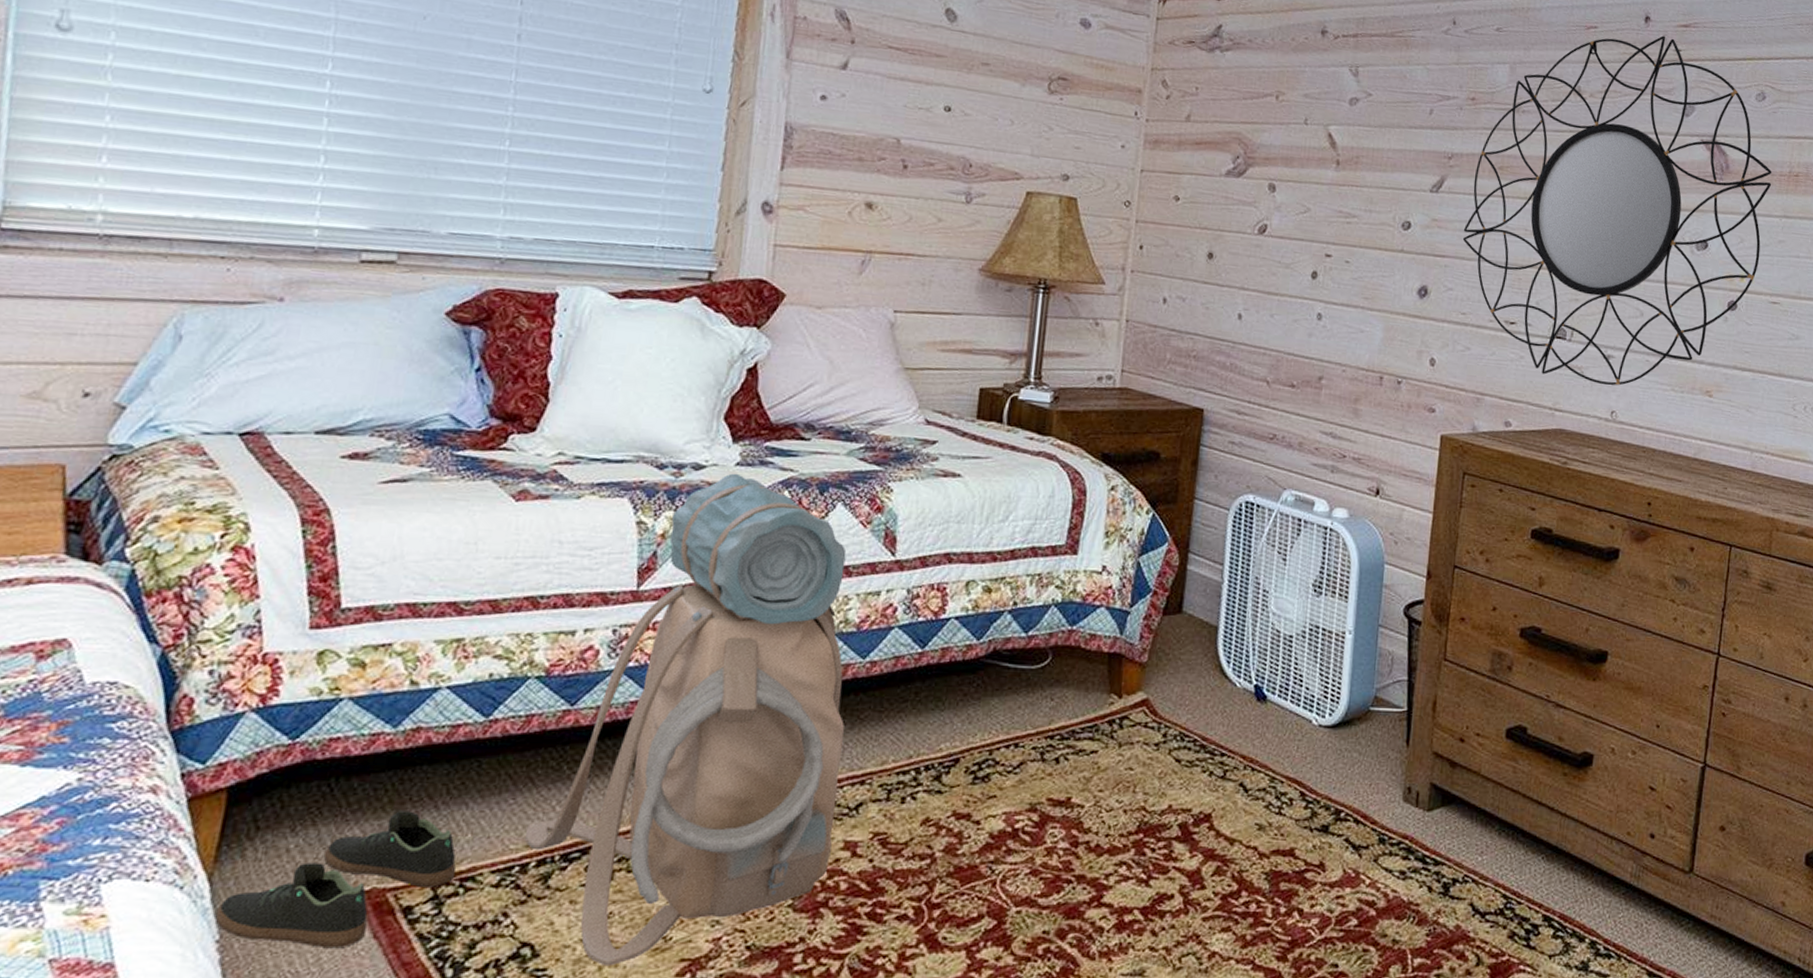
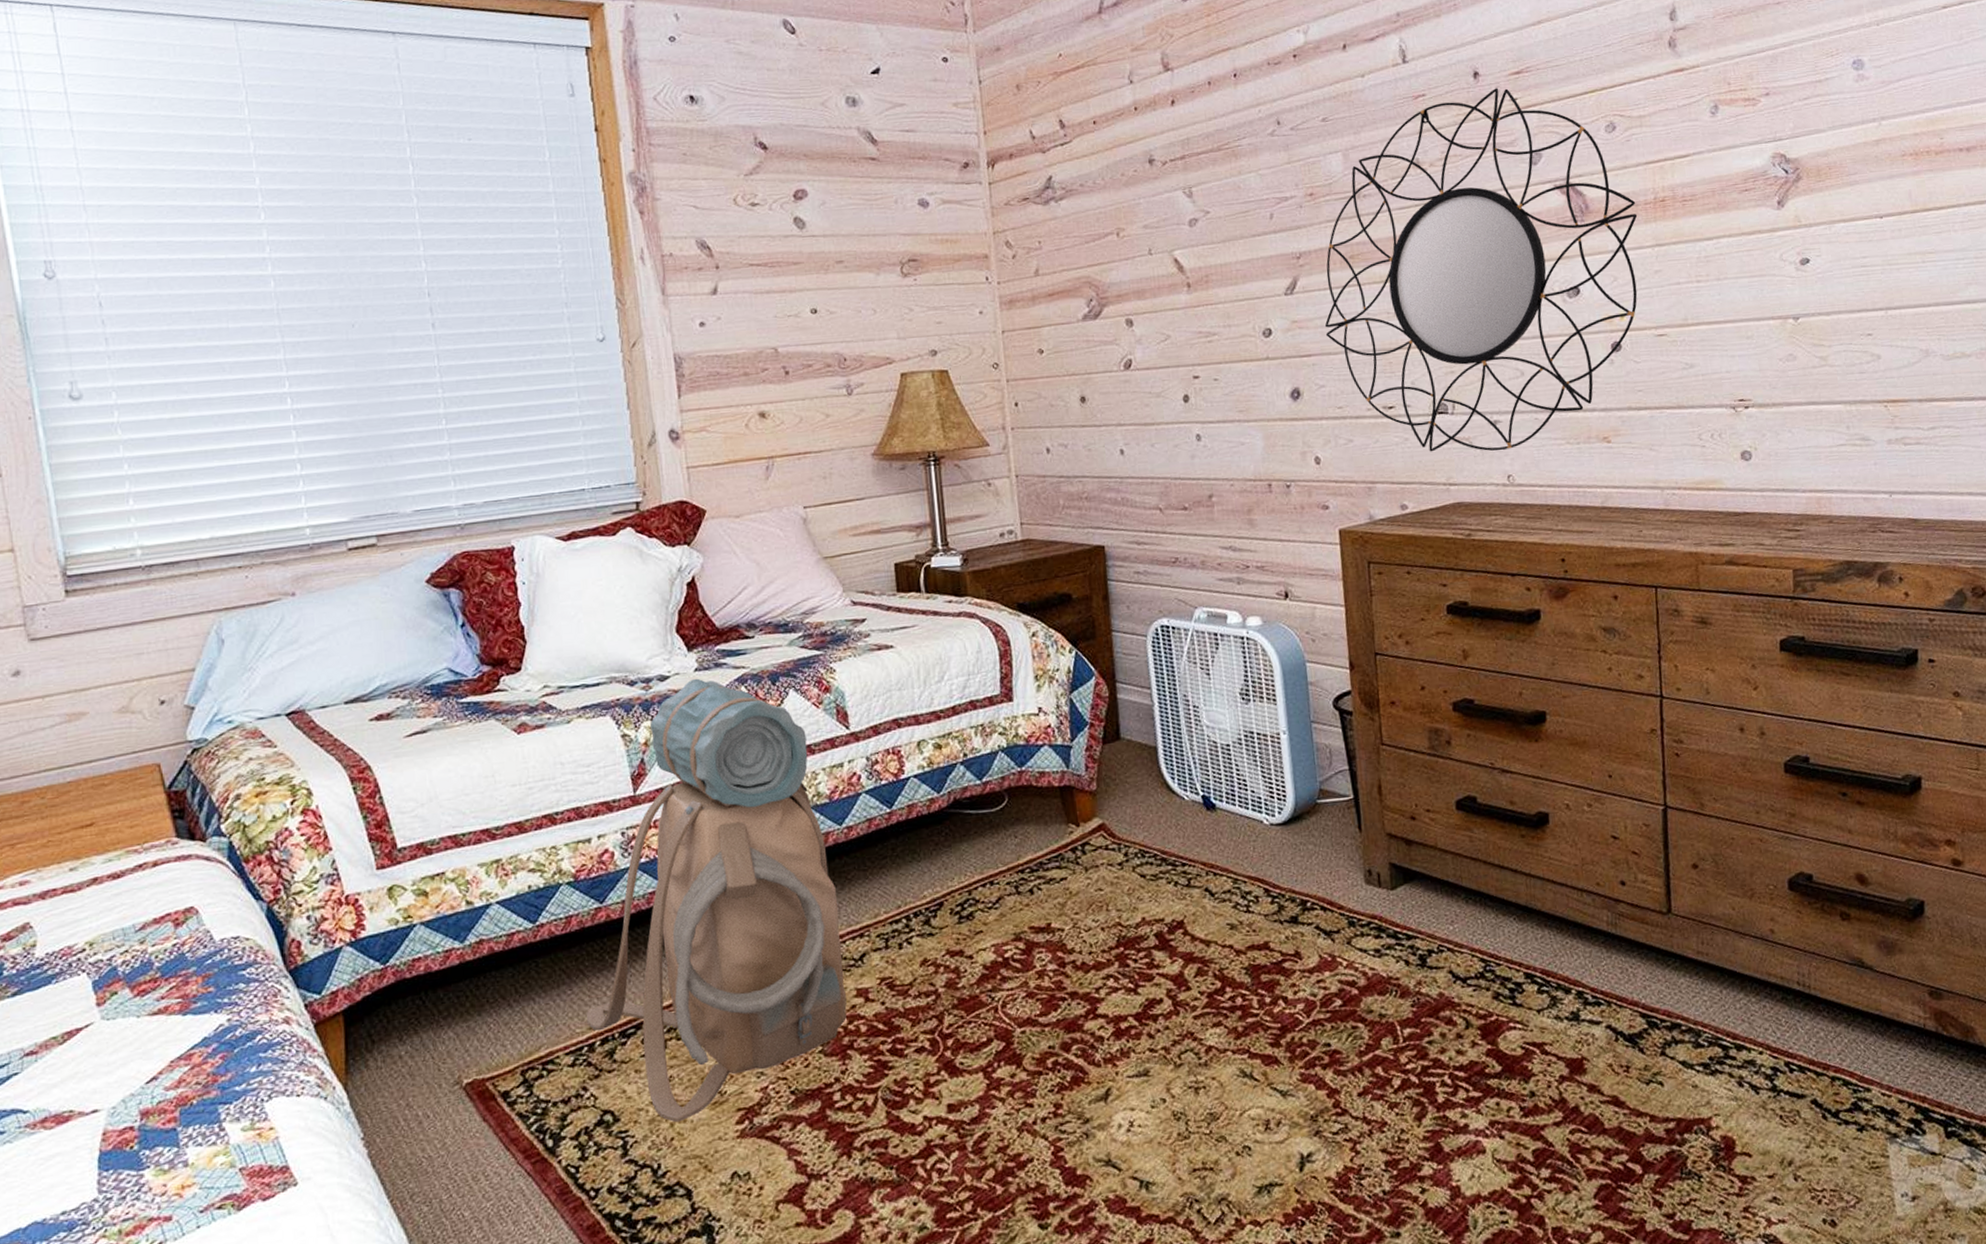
shoe: present [215,811,456,947] -> none [356,1011,538,1135]

